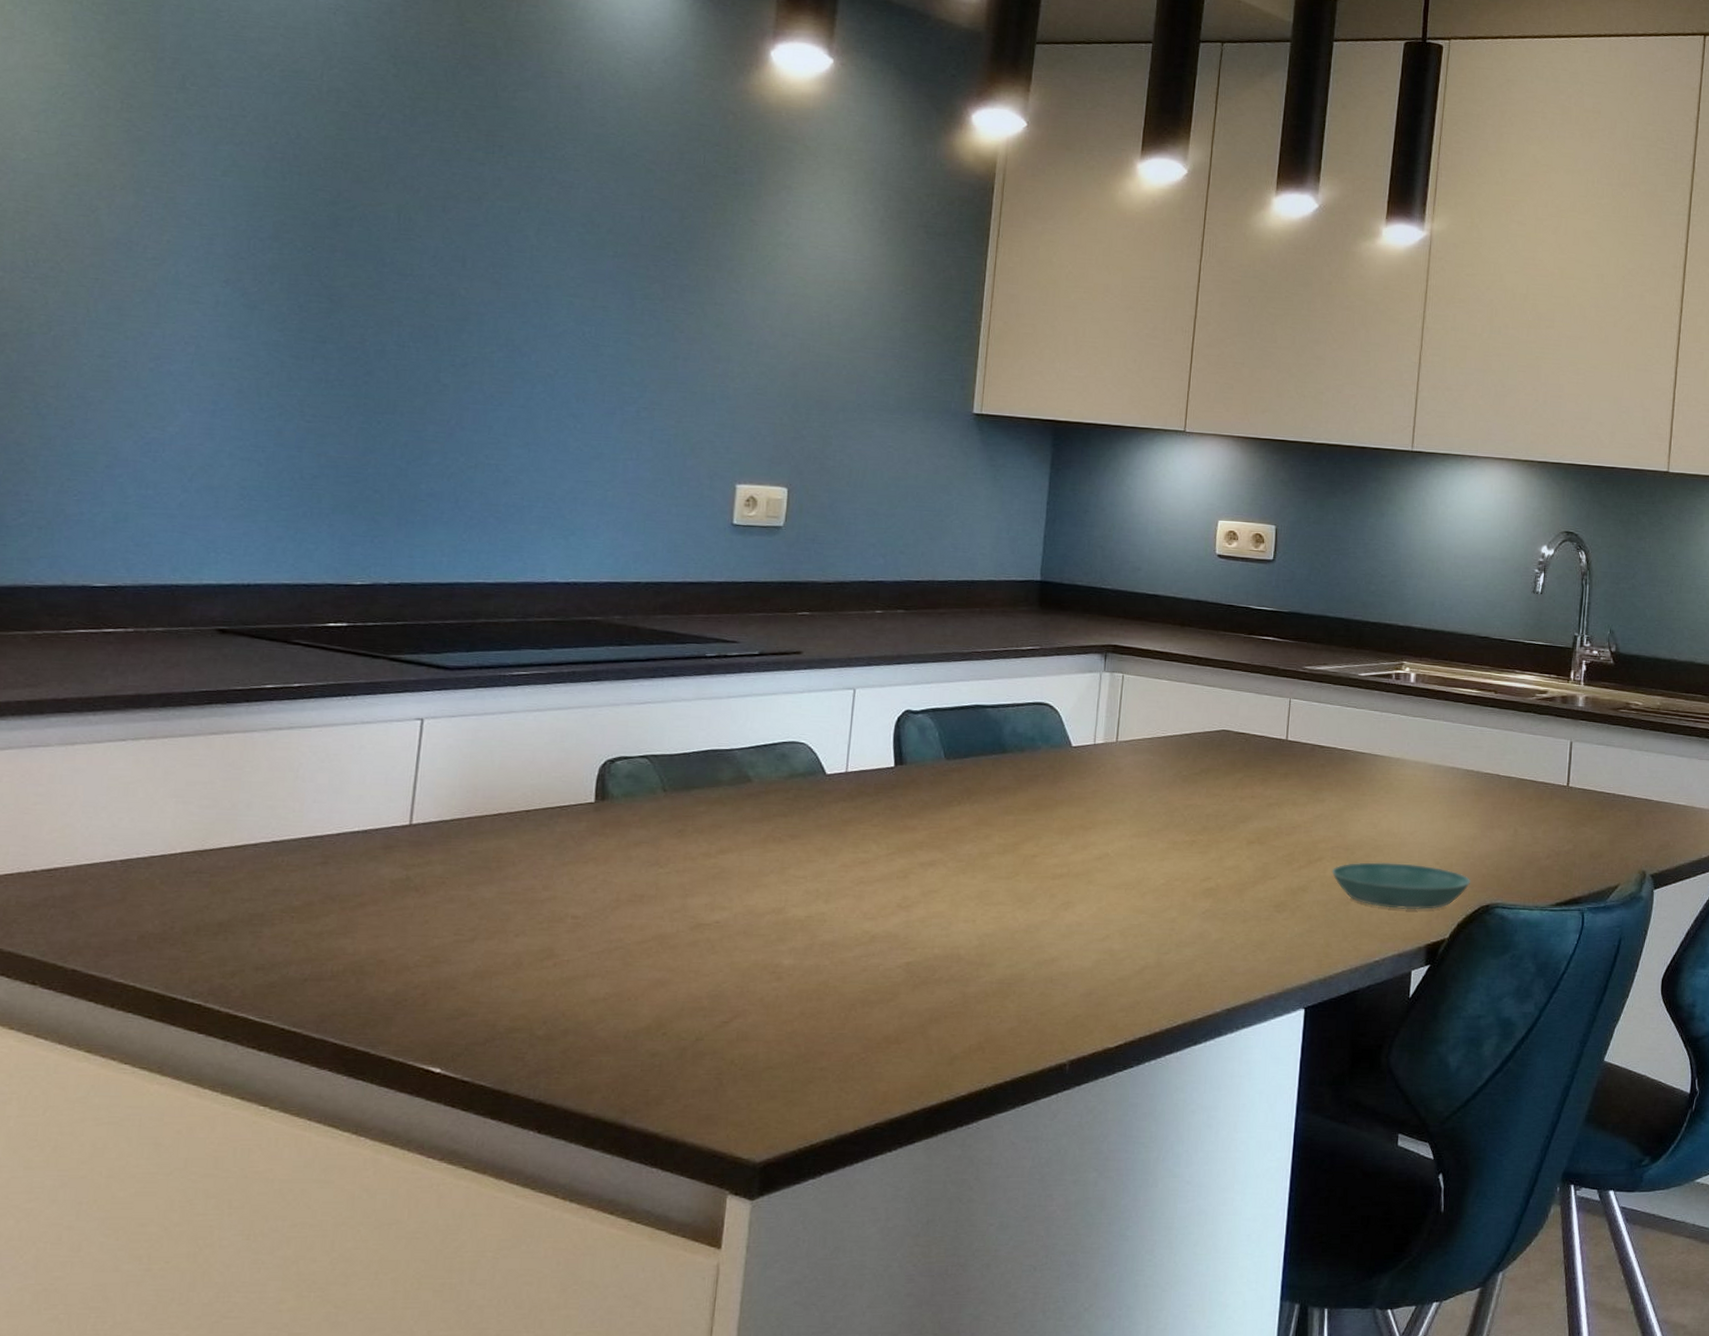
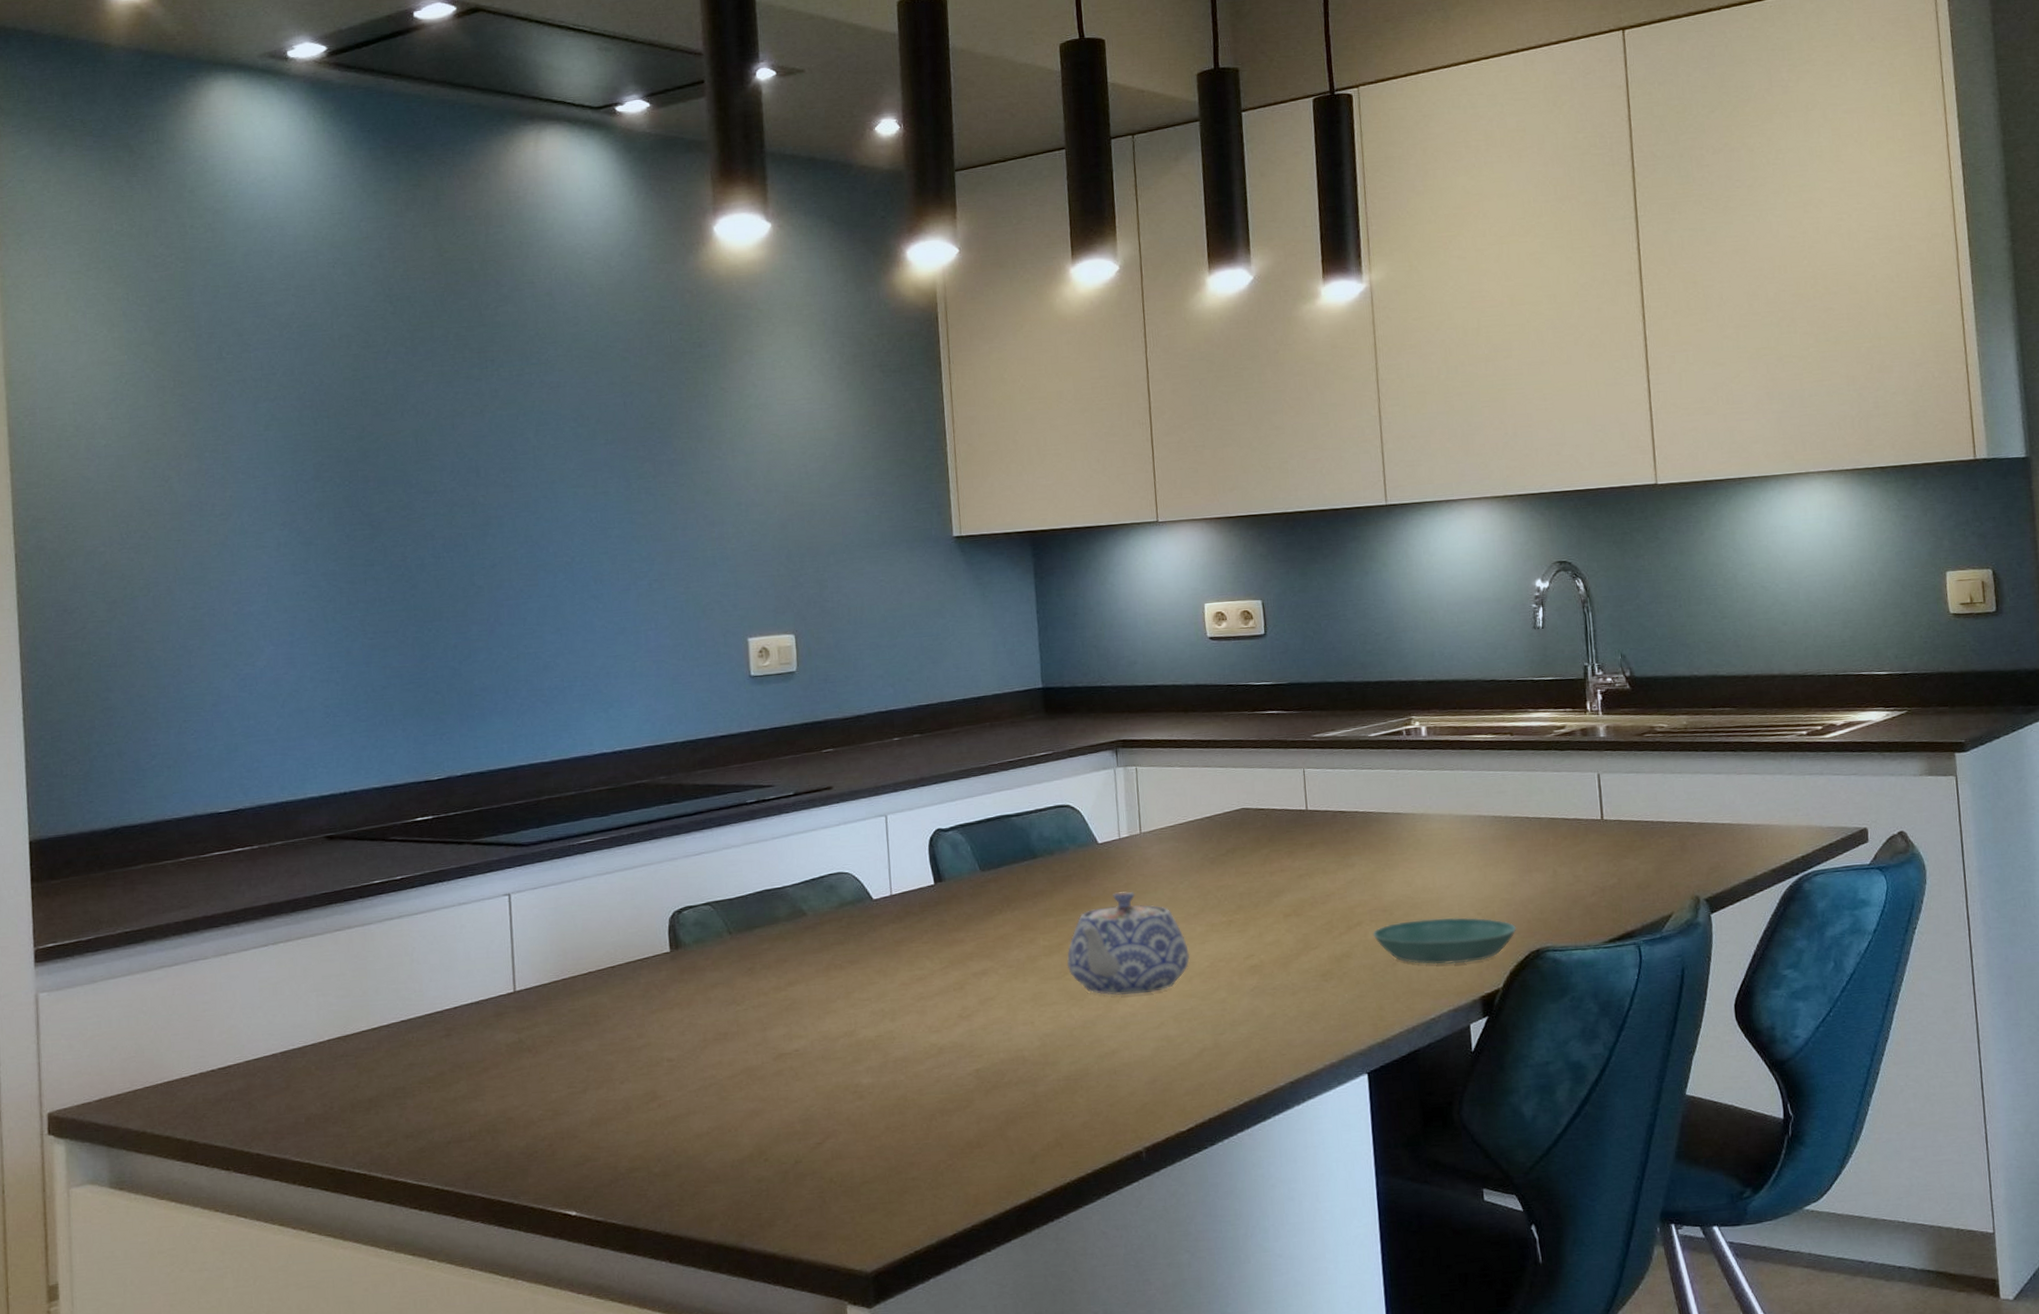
teapot: none [1020,798,1146,904] -> present [1067,891,1190,996]

